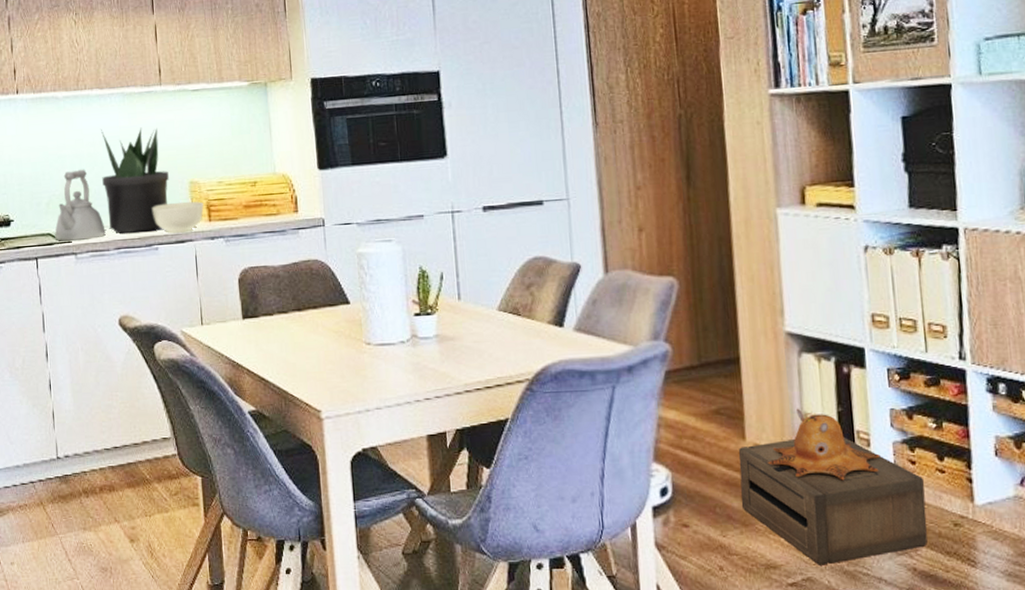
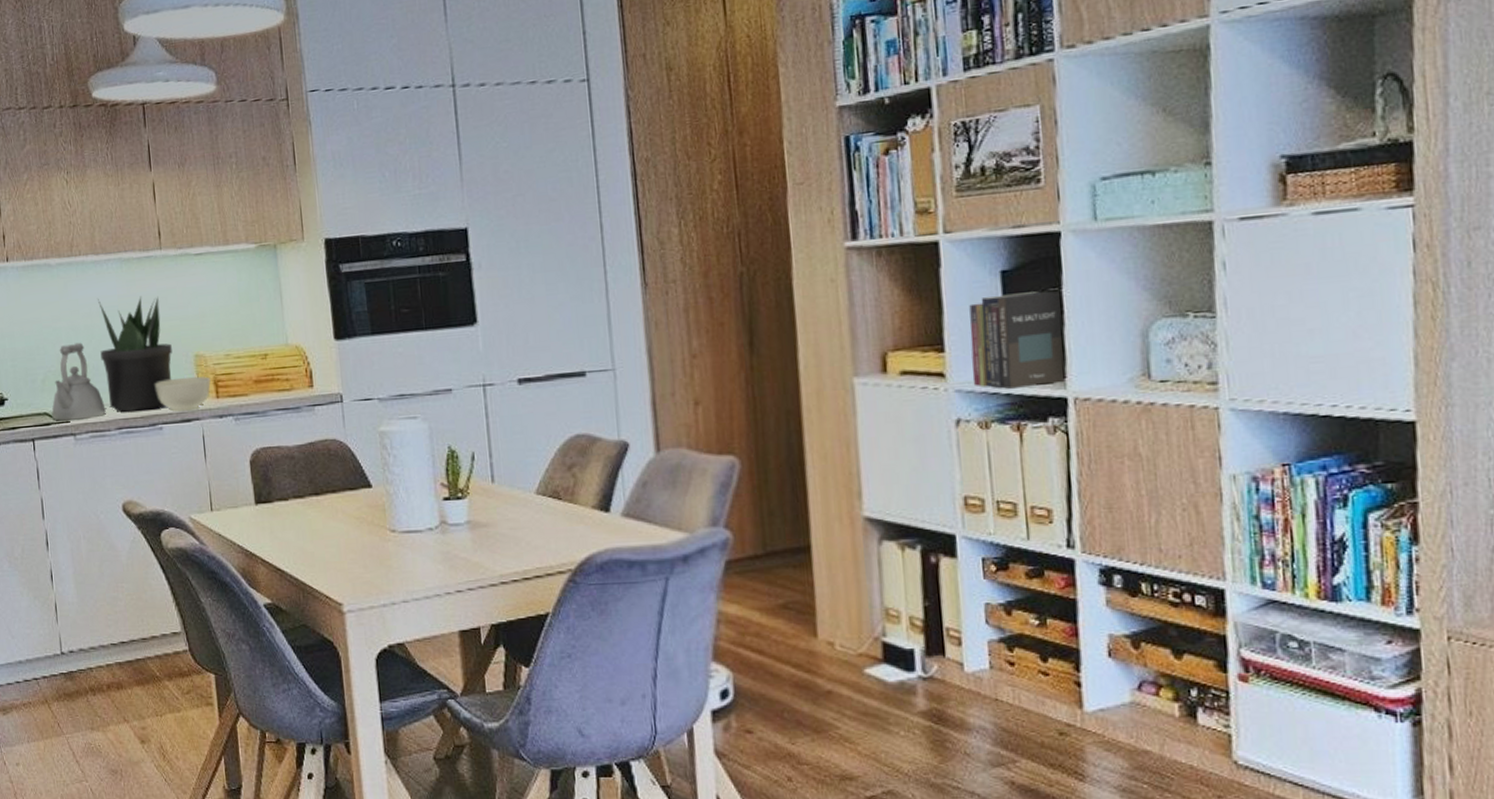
toy box: present [738,408,928,565] -> none [809,602,1028,777]
books: none [875,135,957,221] -> present [969,291,1065,390]

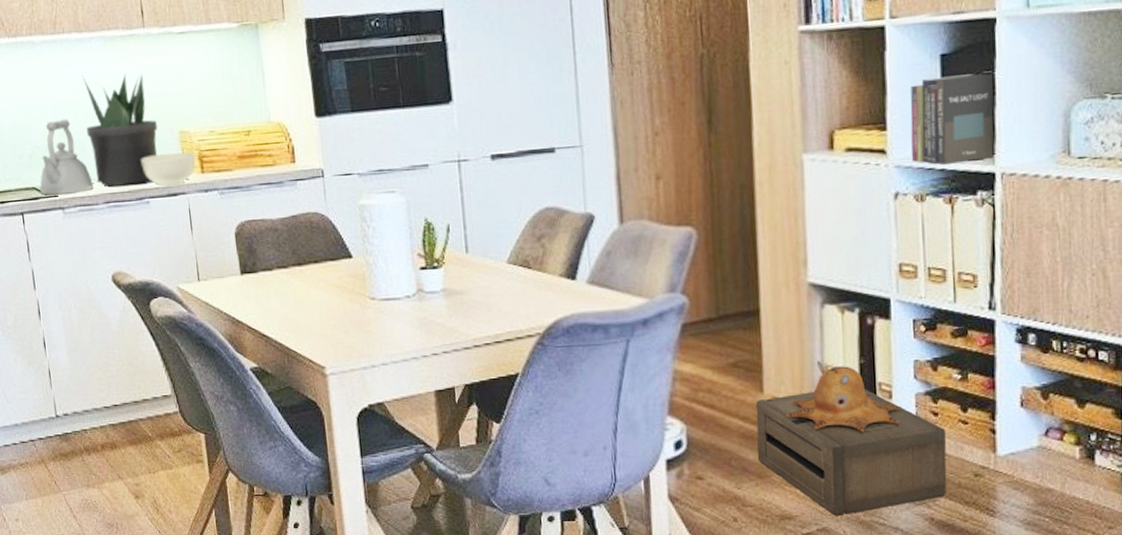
toy box: none [809,602,1028,777] -> present [755,360,947,516]

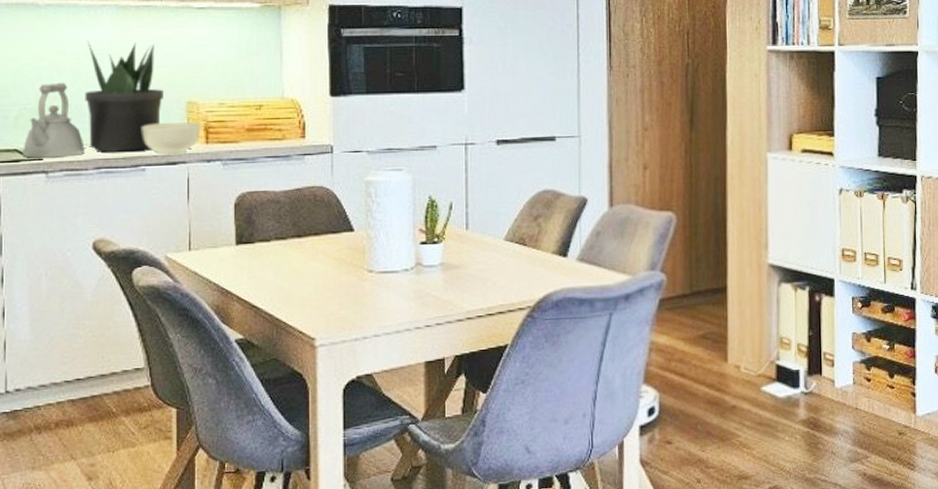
toy box: present [755,360,947,516] -> none [720,332,877,474]
books: present [910,74,994,166] -> none [853,95,916,168]

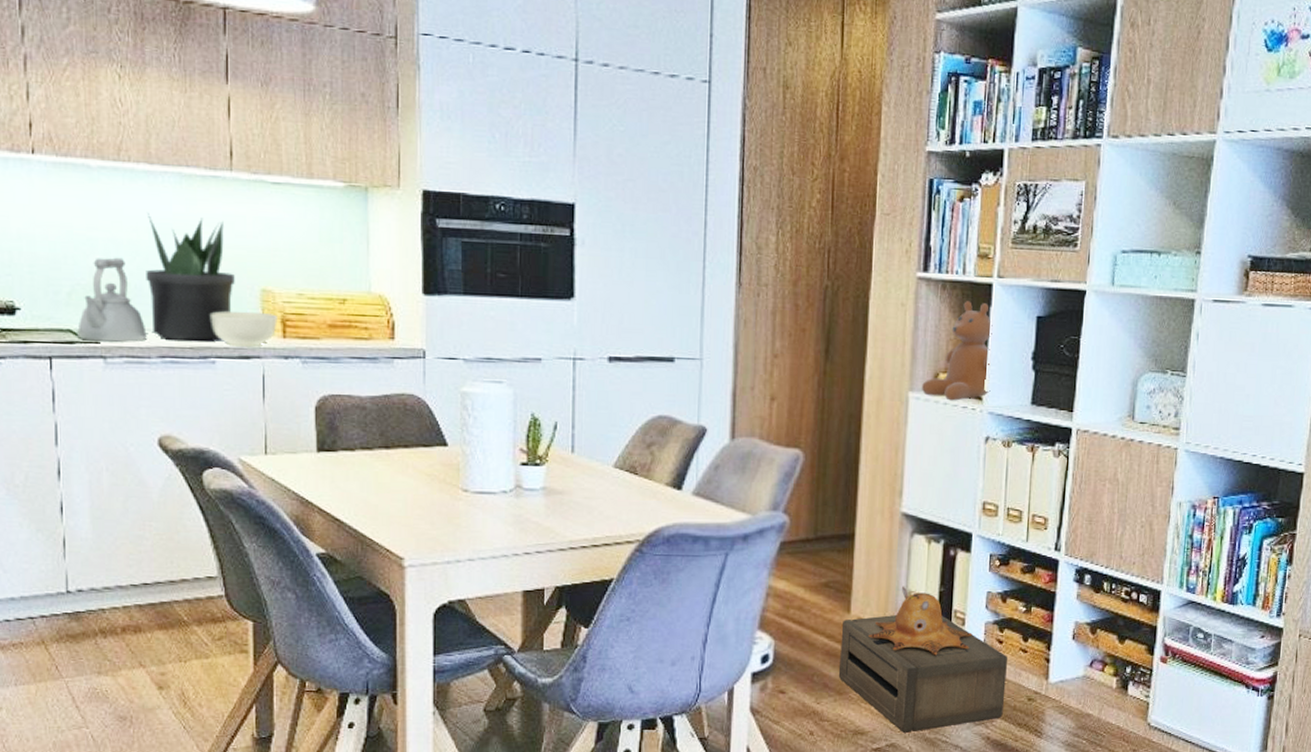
toy box: none [720,332,877,474] -> present [838,586,1008,733]
teddy bear: none [779,68,841,158] -> present [922,301,993,401]

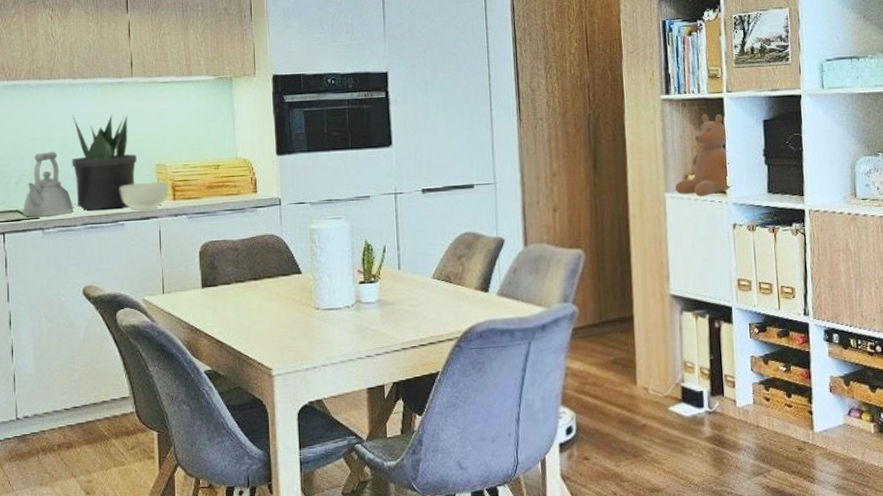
toy box: present [838,586,1008,733] -> none [630,357,778,487]

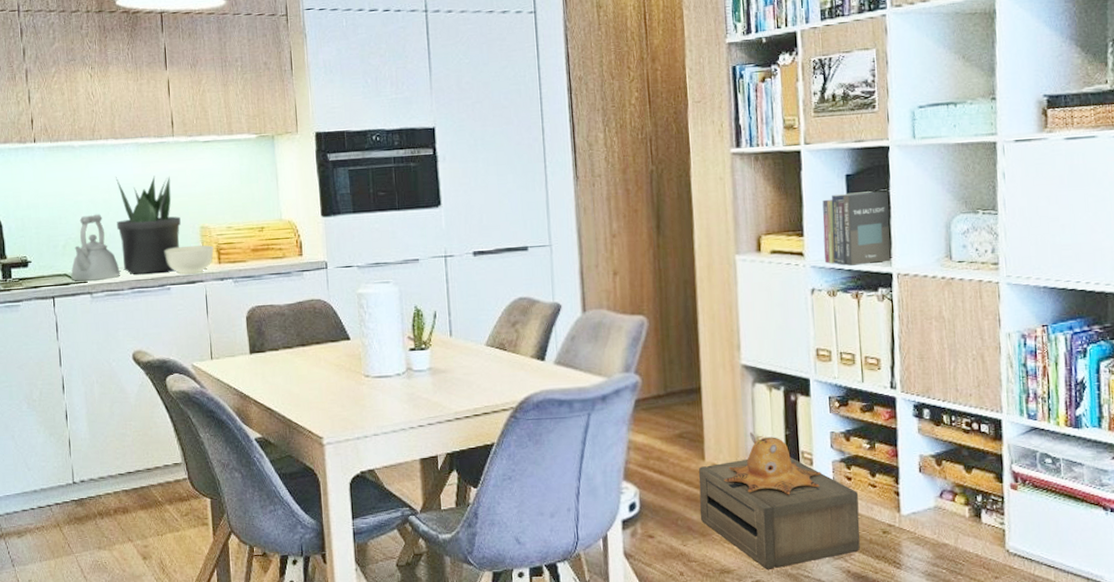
toy box: none [630,357,778,487] -> present [698,432,860,570]
teddy bear: present [675,114,733,197] -> none [747,168,811,260]
books: none [743,135,804,204] -> present [822,191,891,267]

